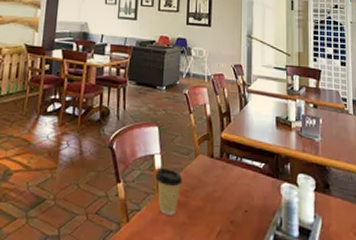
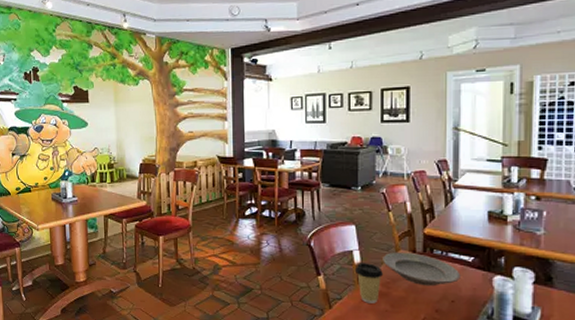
plate: none [182,156,253,195] -> present [383,252,461,287]

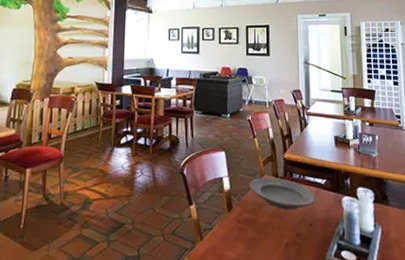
coffee cup: present [356,262,384,303] -> none [225,188,251,232]

